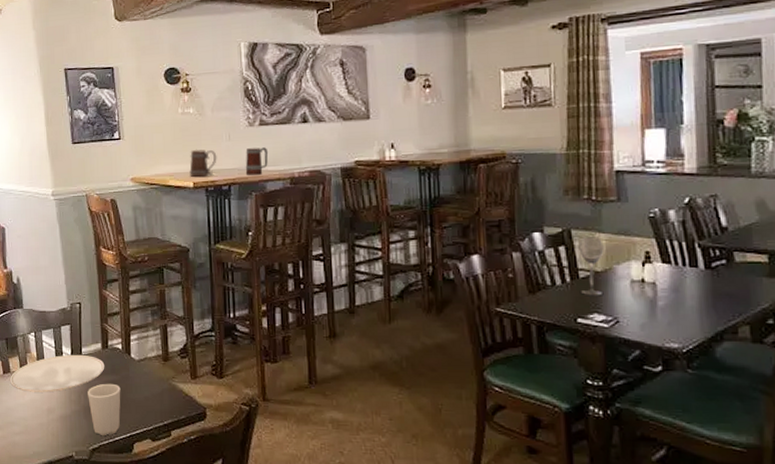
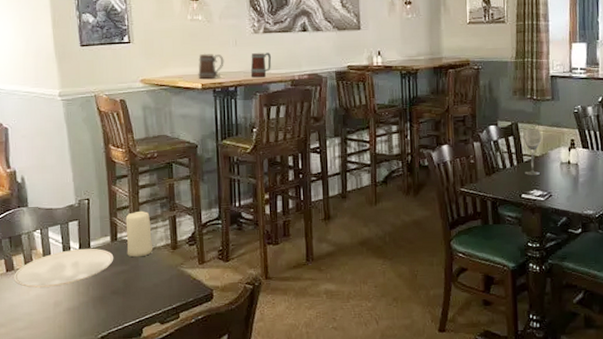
cup: present [88,383,121,437] -> none [96,273,130,324]
candle: none [116,317,144,367] -> present [125,210,153,258]

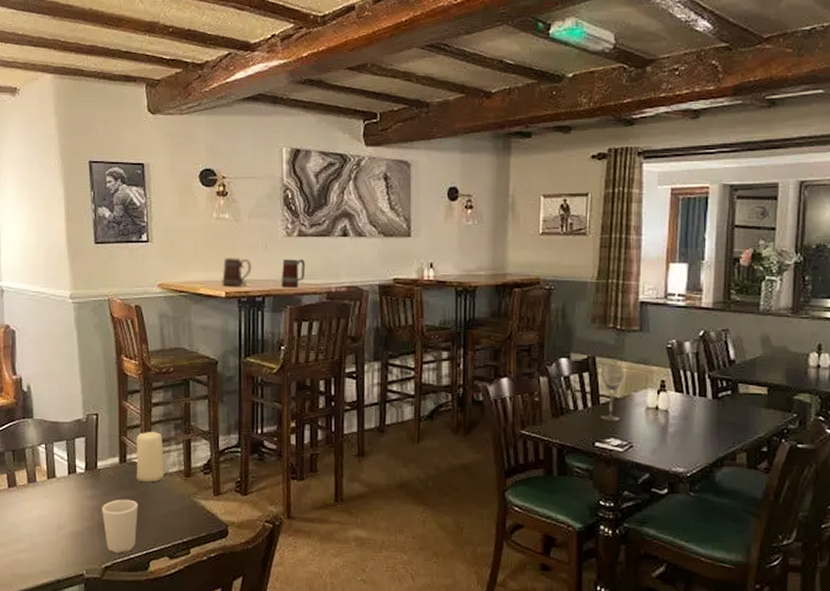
plate: present [14,248,114,288] -> none [16,468,122,508]
cup: none [96,273,130,324] -> present [102,499,138,554]

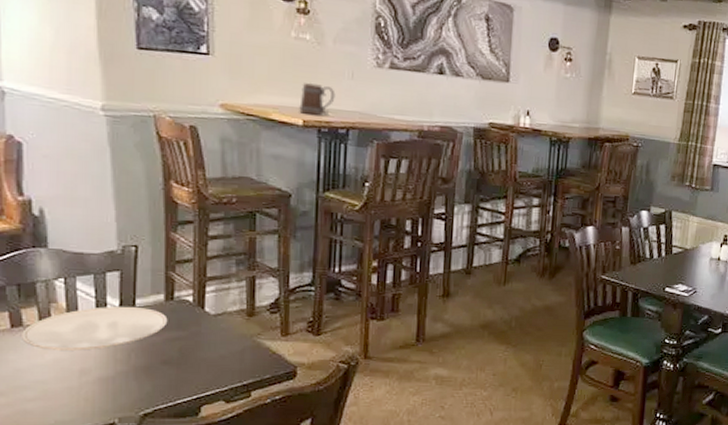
plate: none [16,468,122,508] -> present [22,306,168,351]
cup: present [102,499,138,554] -> none [141,340,188,400]
candle: present [136,431,165,483] -> none [186,266,223,323]
beer mug: present [281,259,306,289] -> none [368,91,397,124]
wineglass: present [601,363,624,422] -> none [672,217,695,270]

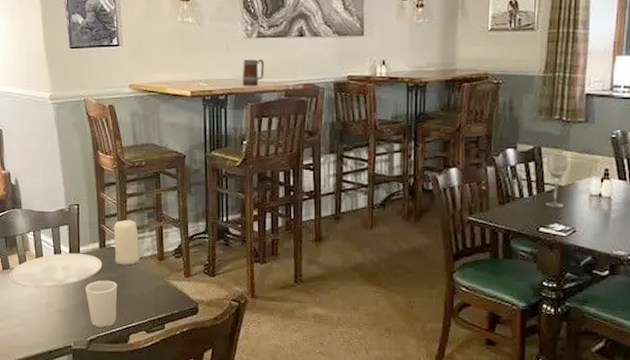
cup: none [141,340,188,400] -> present [85,280,118,329]
candle: none [186,266,223,323] -> present [113,219,140,266]
beer mug: present [299,82,336,116] -> none [187,58,215,87]
beer mug: none [368,91,397,124] -> present [242,59,265,87]
wineglass: none [672,217,695,270] -> present [545,153,569,208]

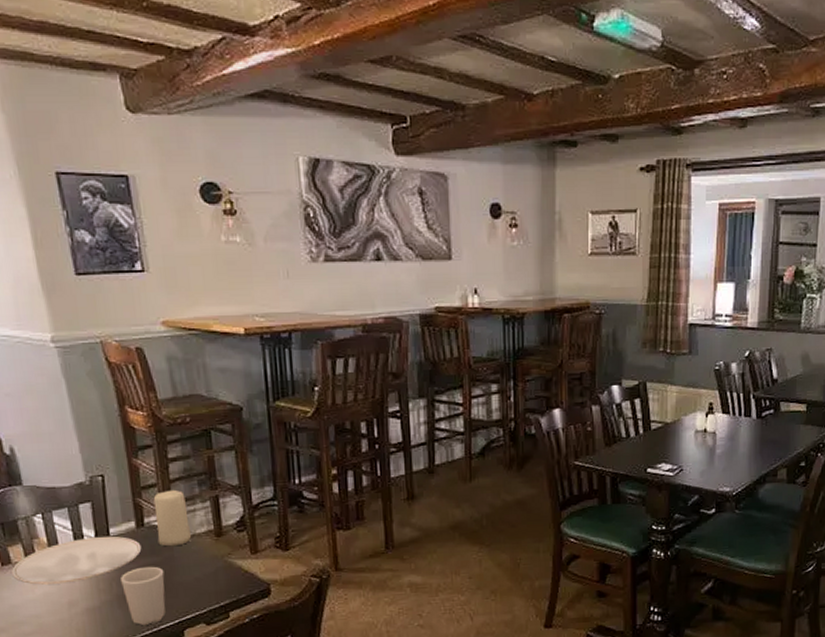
beer mug: present [242,59,265,87] -> none [308,288,336,322]
wineglass: present [545,153,569,208] -> none [652,388,674,447]

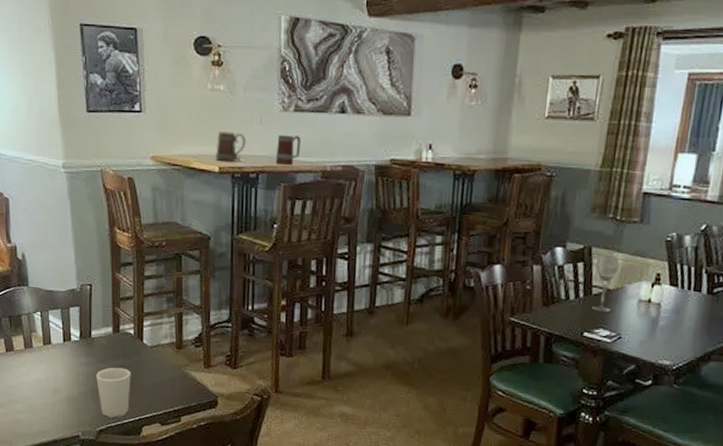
plate: present [12,536,142,585] -> none [13,336,115,373]
candle: present [153,489,192,547] -> none [129,303,157,353]
beer mug: none [238,287,273,323] -> present [215,130,246,163]
beer mug: none [308,288,336,322] -> present [275,135,302,166]
wineglass: none [652,388,674,447] -> present [591,254,620,313]

